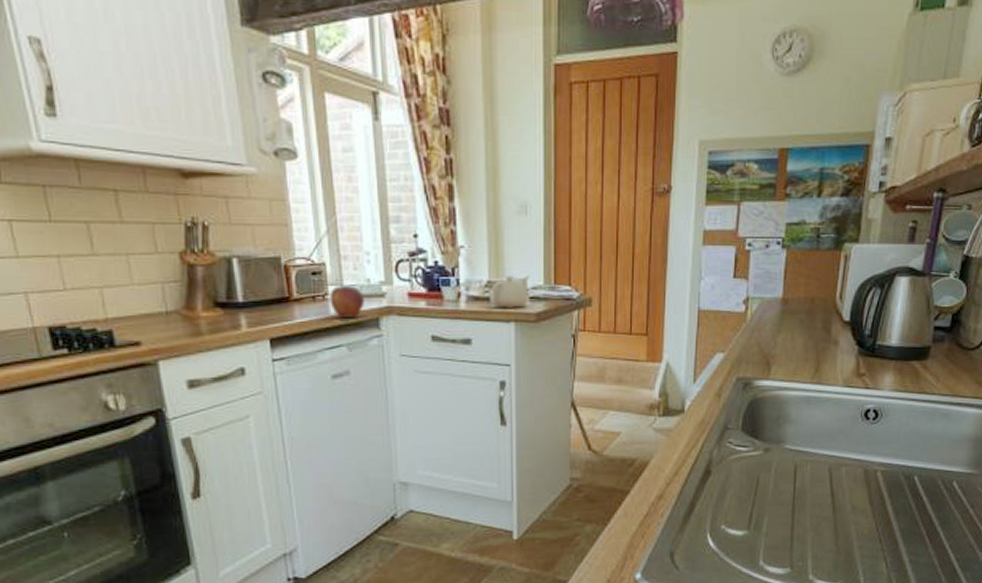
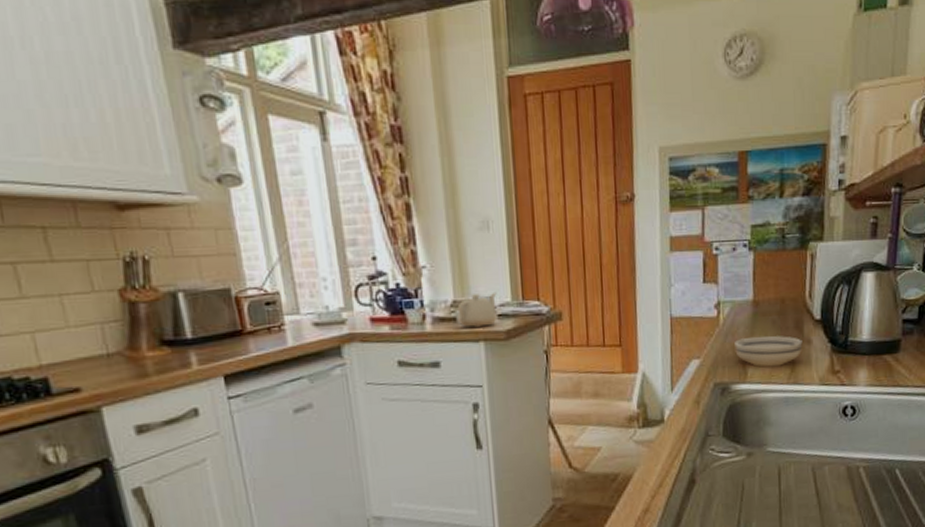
fruit: present [329,284,364,318] -> none [286,313,324,349]
bowl: none [760,334,829,367] -> present [735,335,803,369]

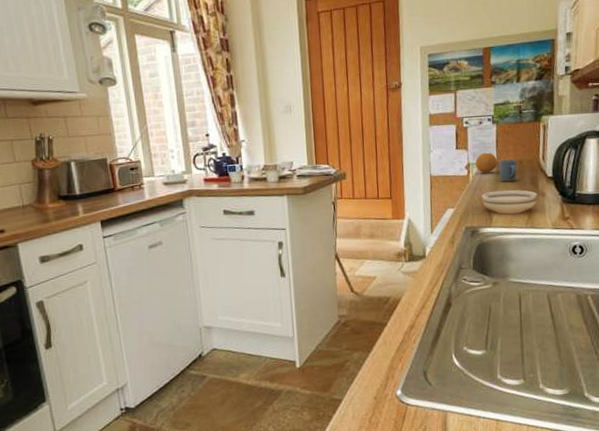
teapot: present [457,291,497,328] -> none [267,158,297,186]
fruit: none [727,287,755,314] -> present [475,152,498,173]
mug: none [756,297,778,326] -> present [499,159,517,182]

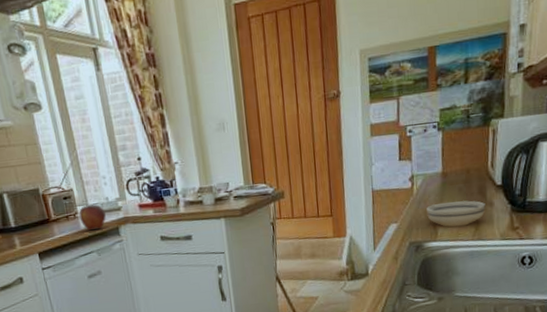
fruit: none [144,176,171,202] -> present [79,204,106,231]
fruit: present [475,152,498,173] -> none [420,162,444,185]
mug: present [499,159,517,182] -> none [445,168,464,193]

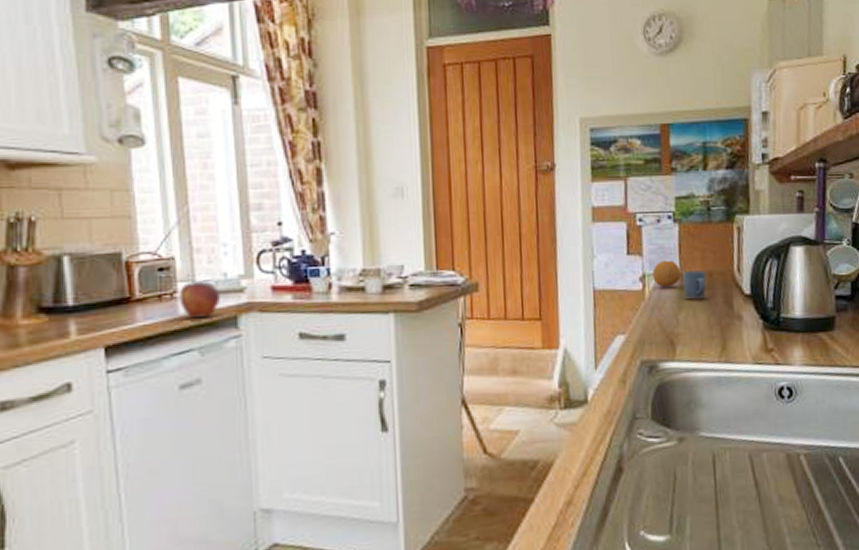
fruit: none [420,162,444,185] -> present [652,260,682,288]
bowl: present [426,200,486,228] -> none [661,310,733,346]
mug: none [445,168,464,193] -> present [683,270,707,300]

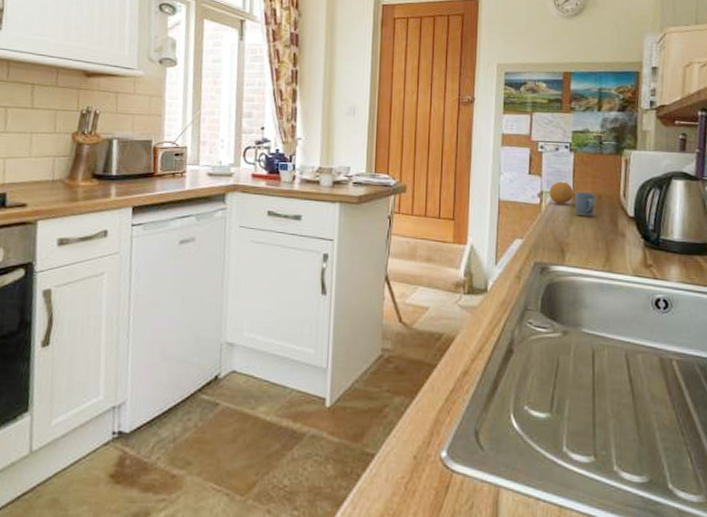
fruit: present [179,280,220,319] -> none [186,164,215,193]

